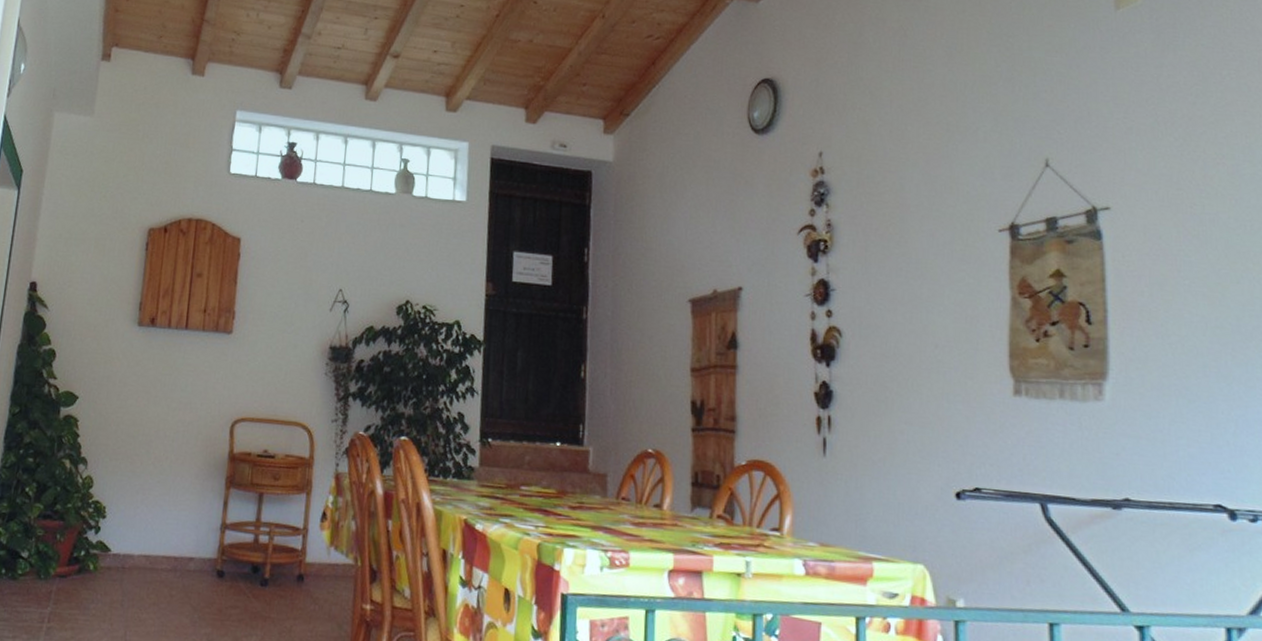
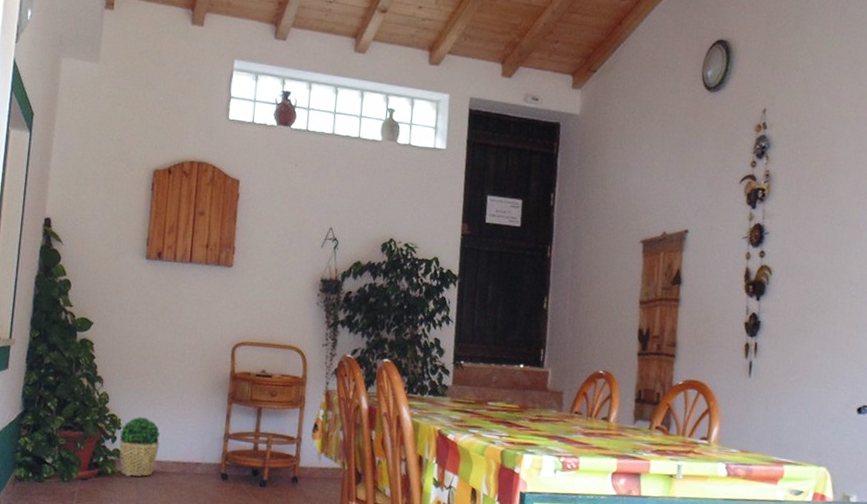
potted plant: none [102,504,150,574] -> present [118,417,161,477]

